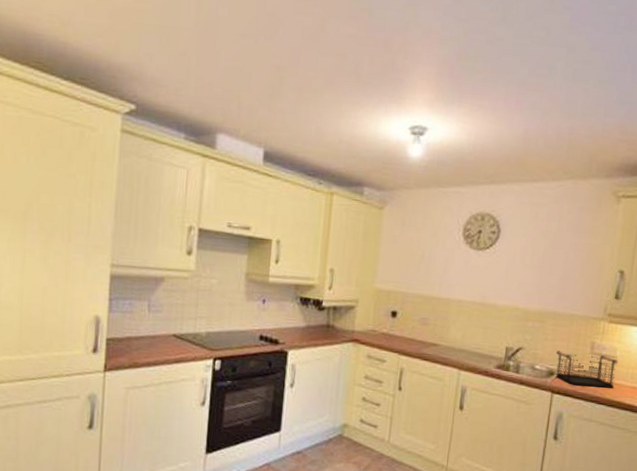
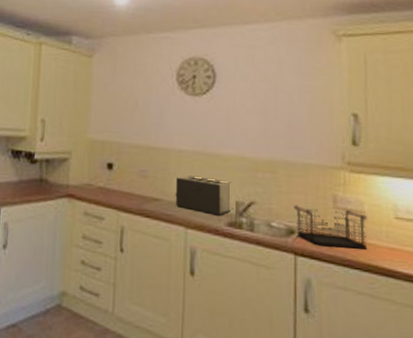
toaster: none [452,323,505,360] -> present [175,175,232,217]

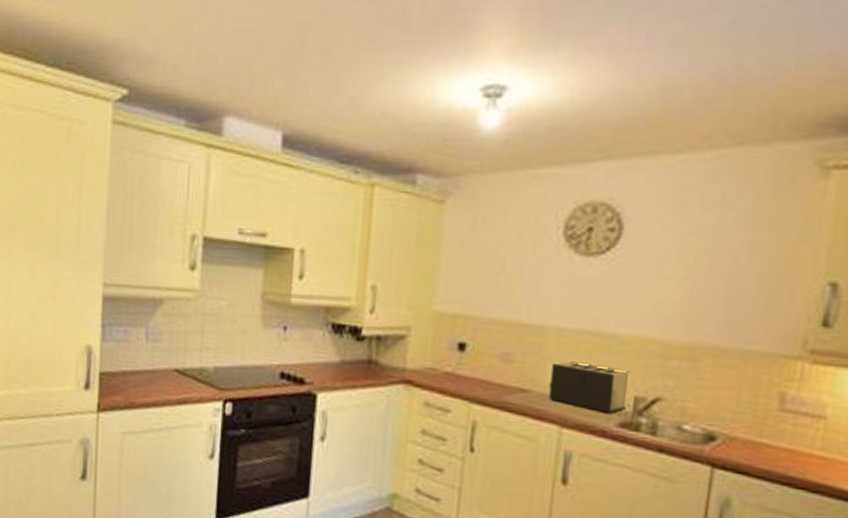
dish rack: present [294,205,367,249] -> none [718,404,829,465]

